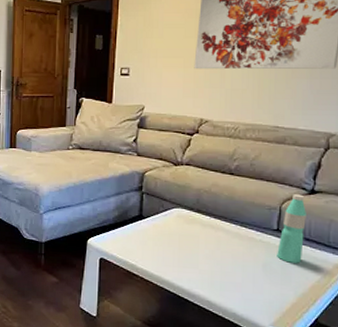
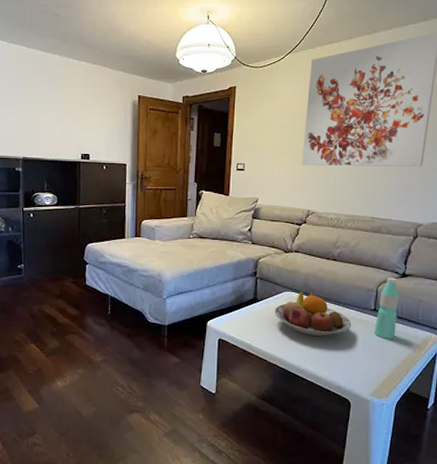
fruit bowl: none [162,207,251,258] -> present [274,290,352,336]

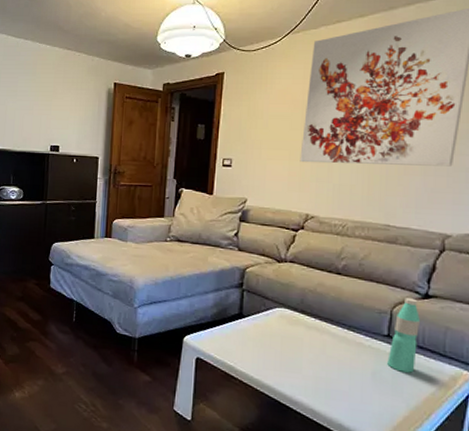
fruit bowl: present [274,290,352,336] -> none [263,307,359,364]

